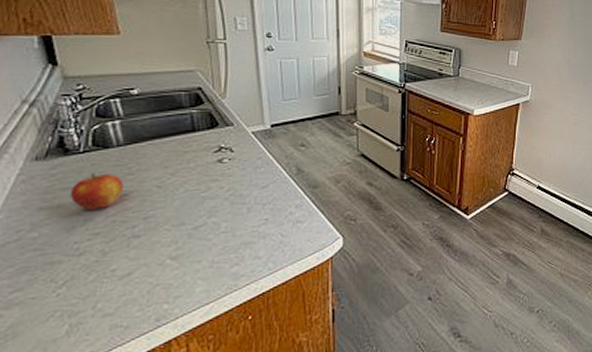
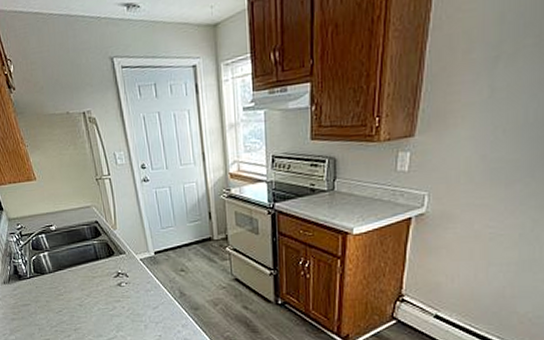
apple: present [69,173,125,210] -> none [27,294,59,321]

